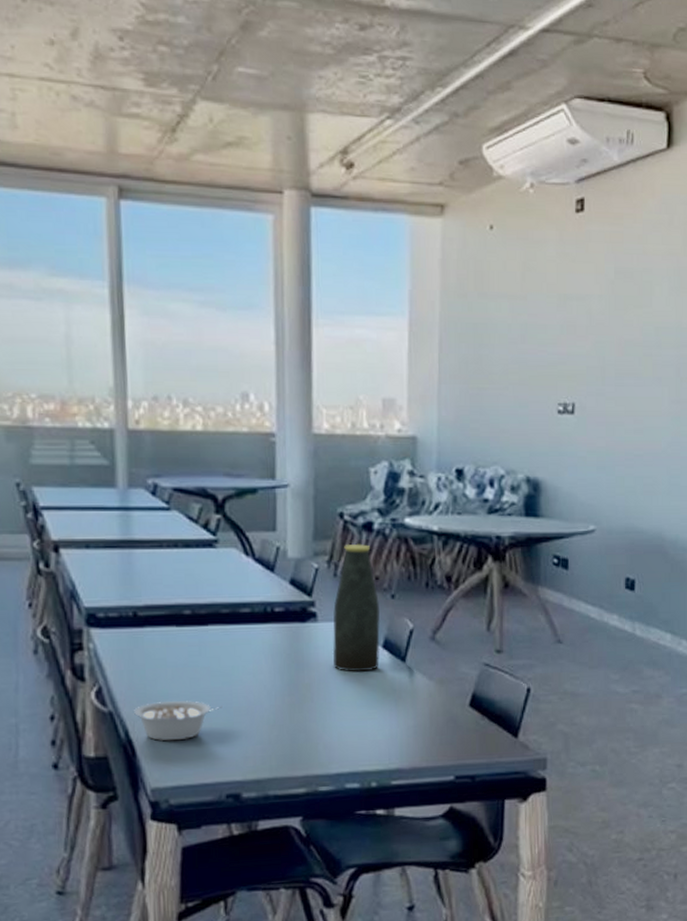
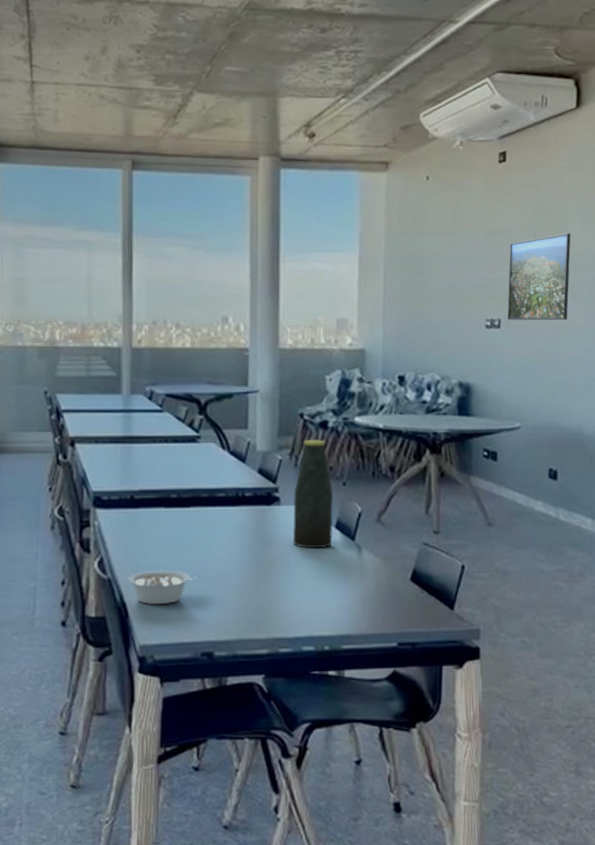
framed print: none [583,301,657,407] -> present [507,232,571,321]

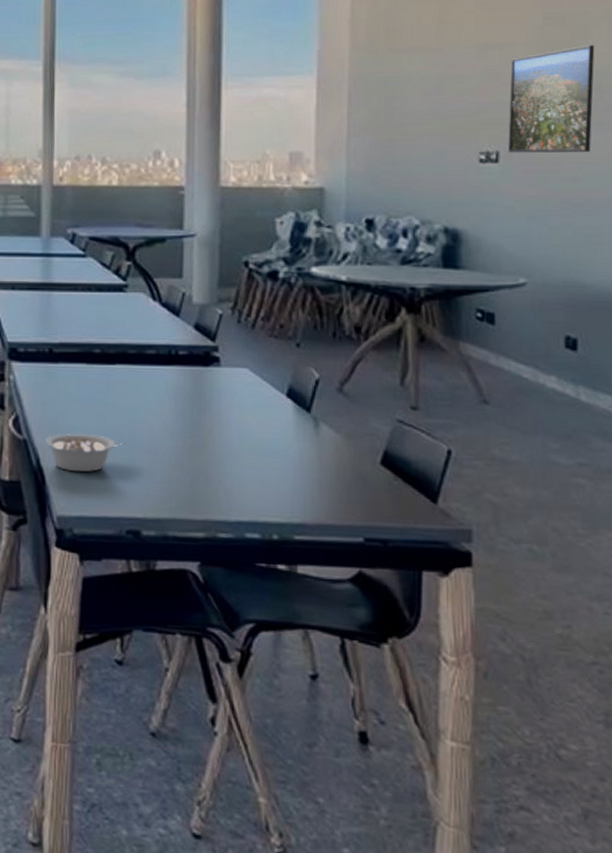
bottle: present [292,439,334,549] -> none [235,291,285,420]

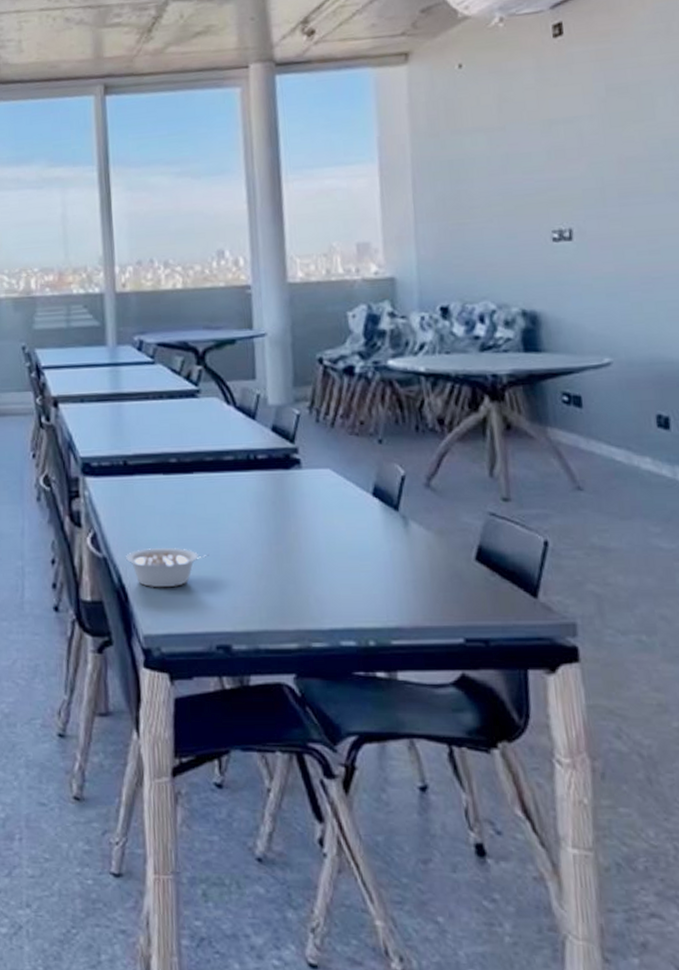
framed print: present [508,44,595,153] -> none [577,113,667,230]

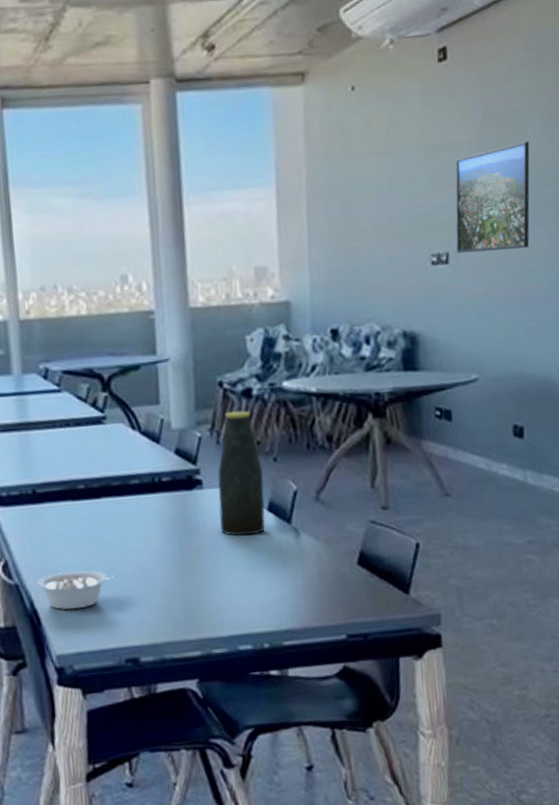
bottle: none [317,388,370,521] -> present [218,410,266,536]
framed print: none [577,113,667,230] -> present [455,141,530,254]

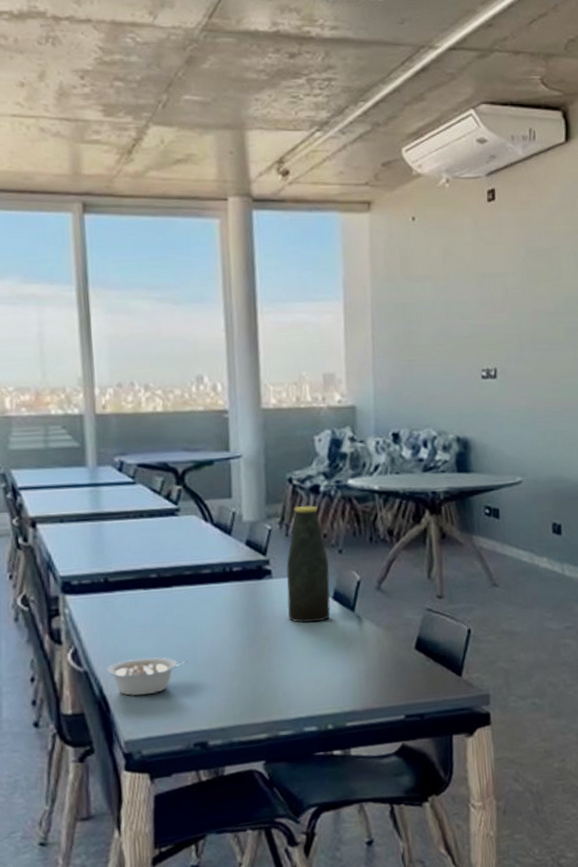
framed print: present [455,141,530,254] -> none [502,275,566,370]

